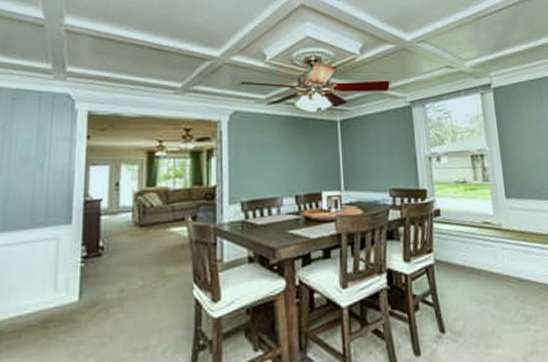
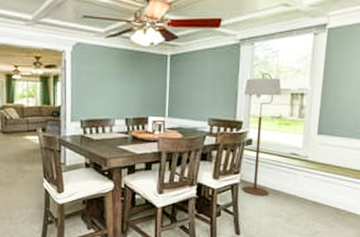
floor lamp: none [423,134,469,279] -> present [241,72,282,196]

